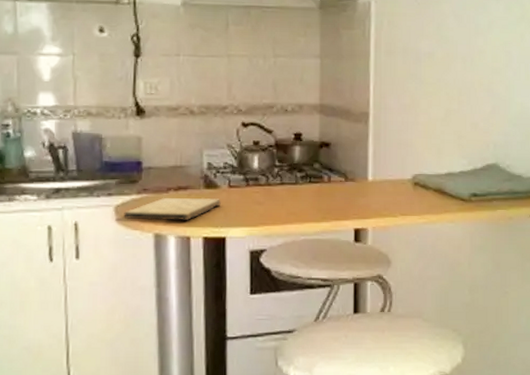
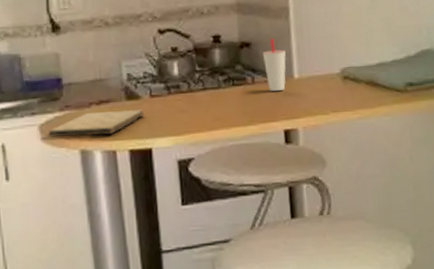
cup: none [340,141,362,191] -> present [262,38,286,91]

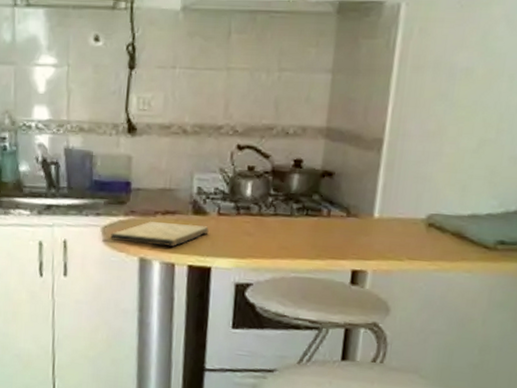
cup: present [262,38,286,91] -> none [344,171,370,228]

